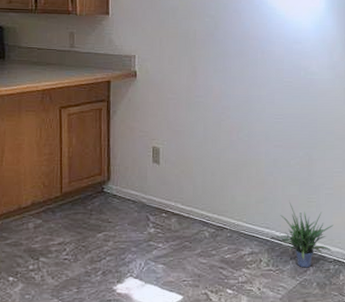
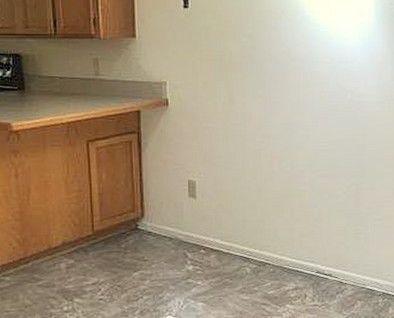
potted plant: present [274,200,334,268] -> none [320,233,383,302]

